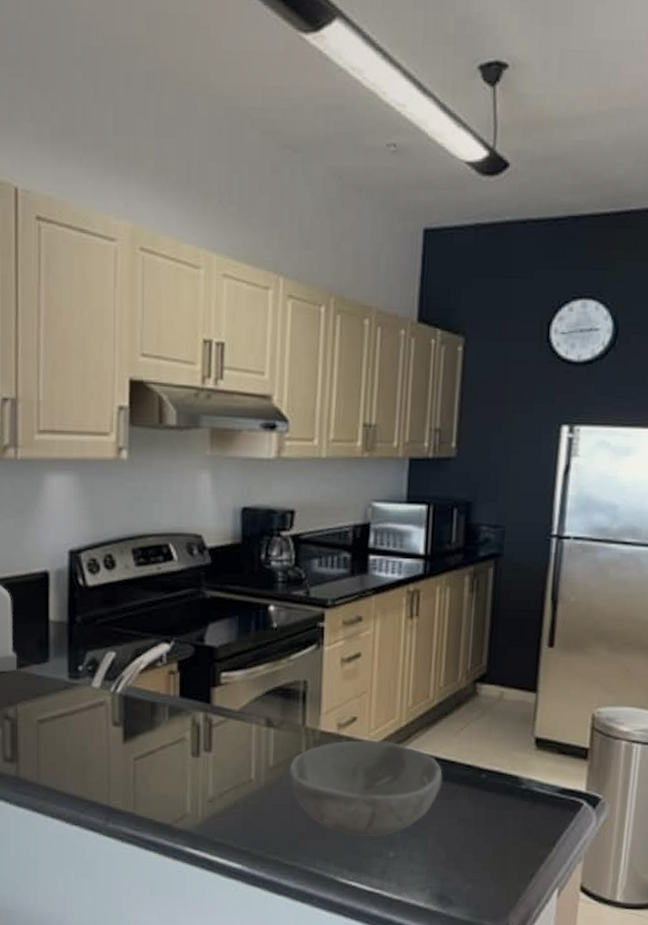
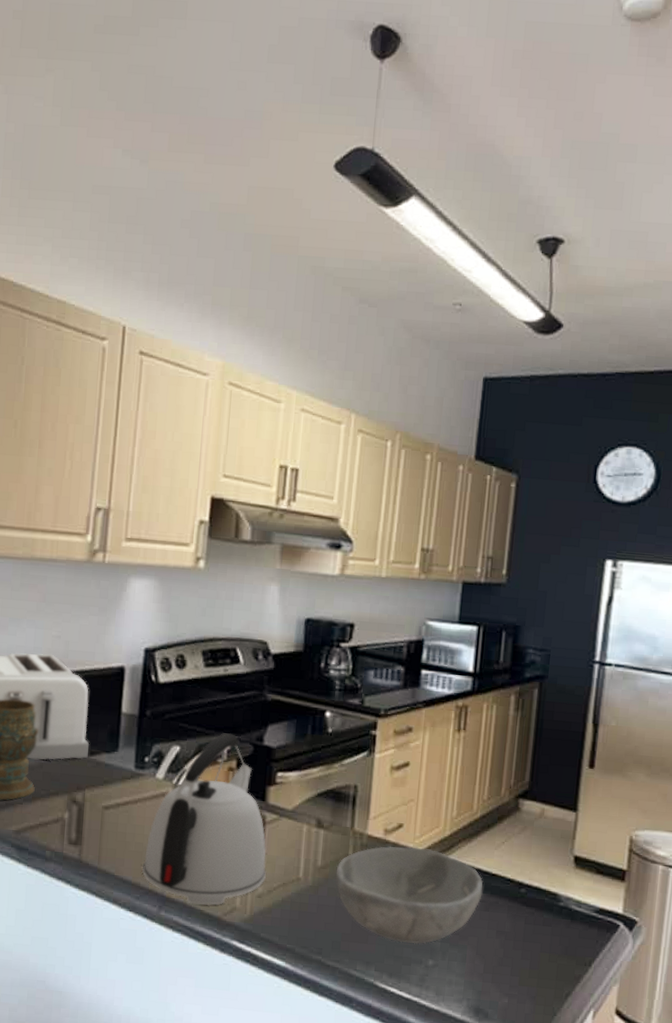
kettle: none [85,635,217,813] -> present [142,733,267,905]

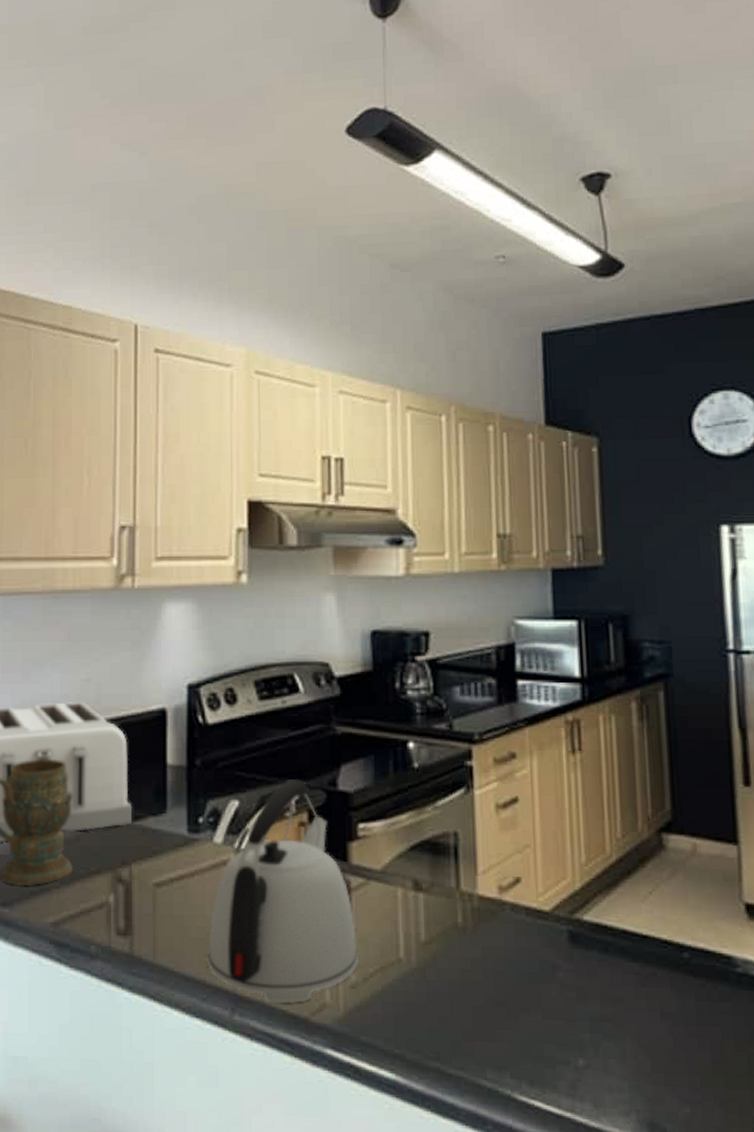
bowl: present [335,846,483,945] -> none [444,906,635,1039]

